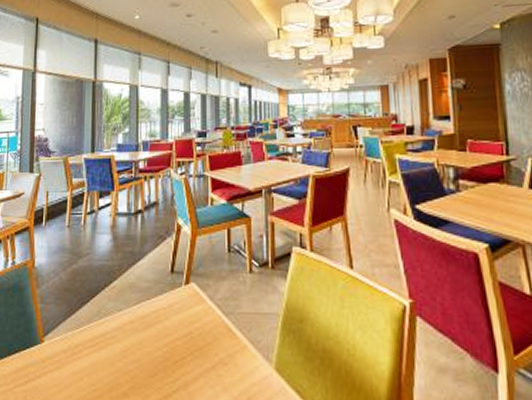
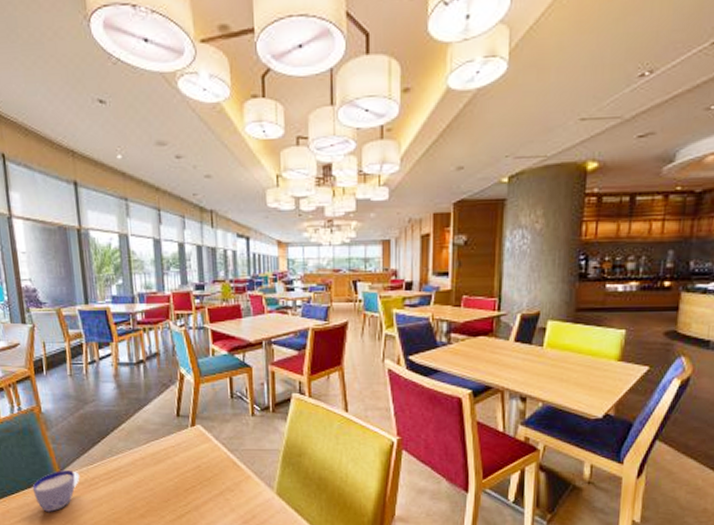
cup: none [12,335,64,387] -> present [32,470,80,512]

